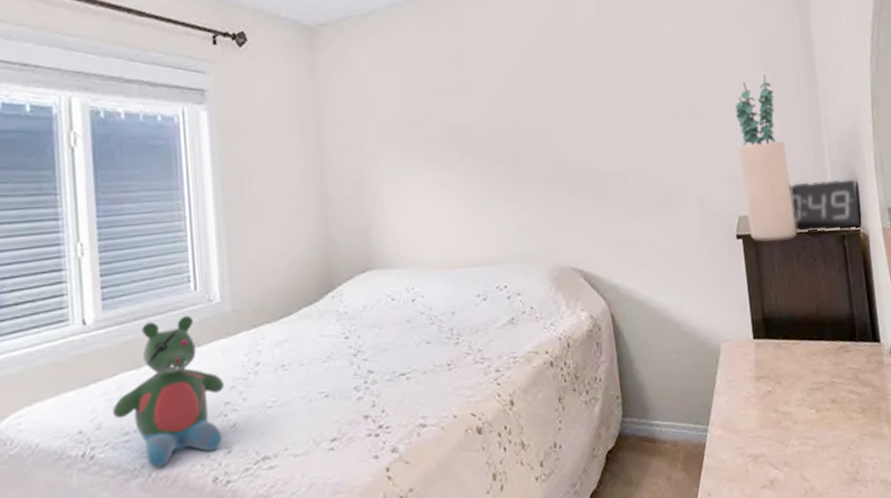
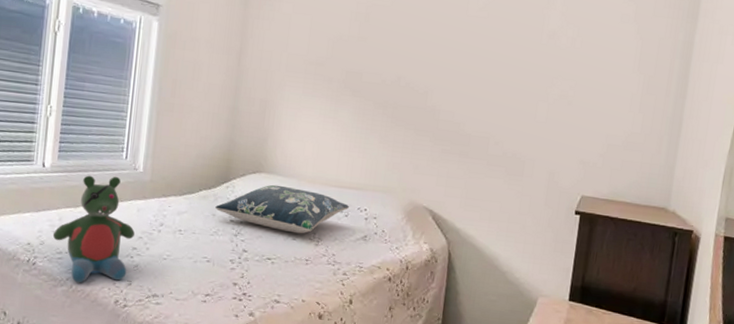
pillow: none [322,278,487,336] -> present [215,184,350,234]
vase: present [735,74,798,242] -> none [588,76,643,226]
alarm clock: present [789,179,863,233] -> none [631,177,700,230]

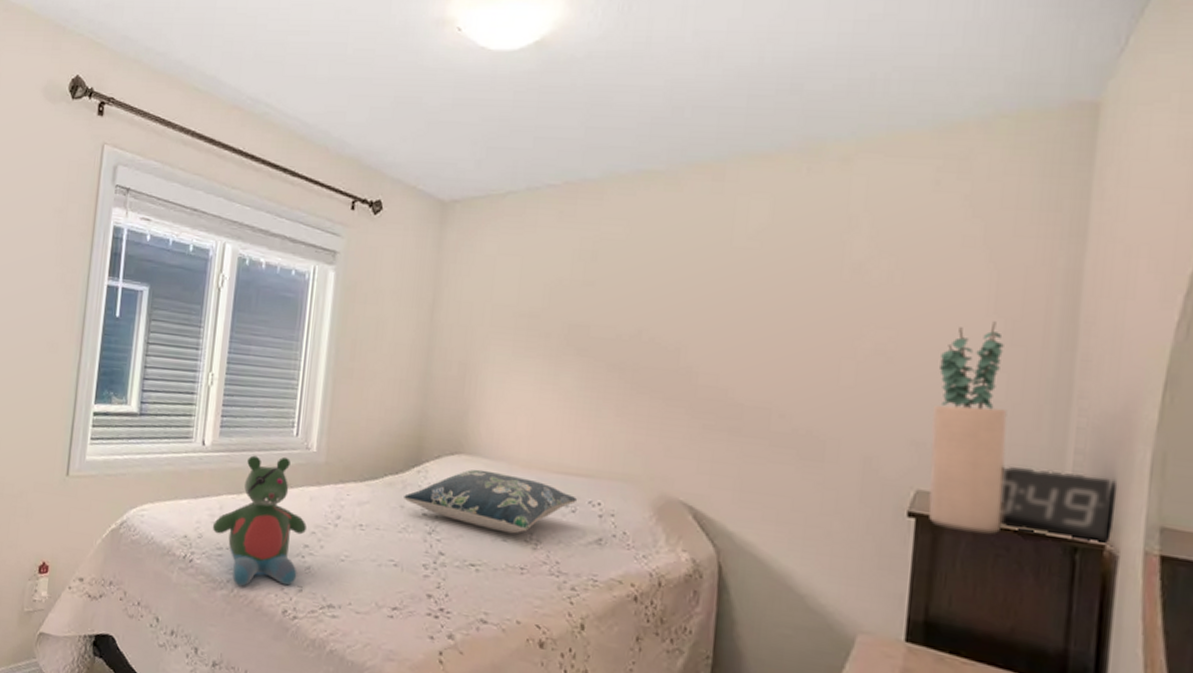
vase: none [588,76,643,226] -> present [928,321,1008,535]
alarm clock: none [631,177,700,230] -> present [999,465,1112,545]

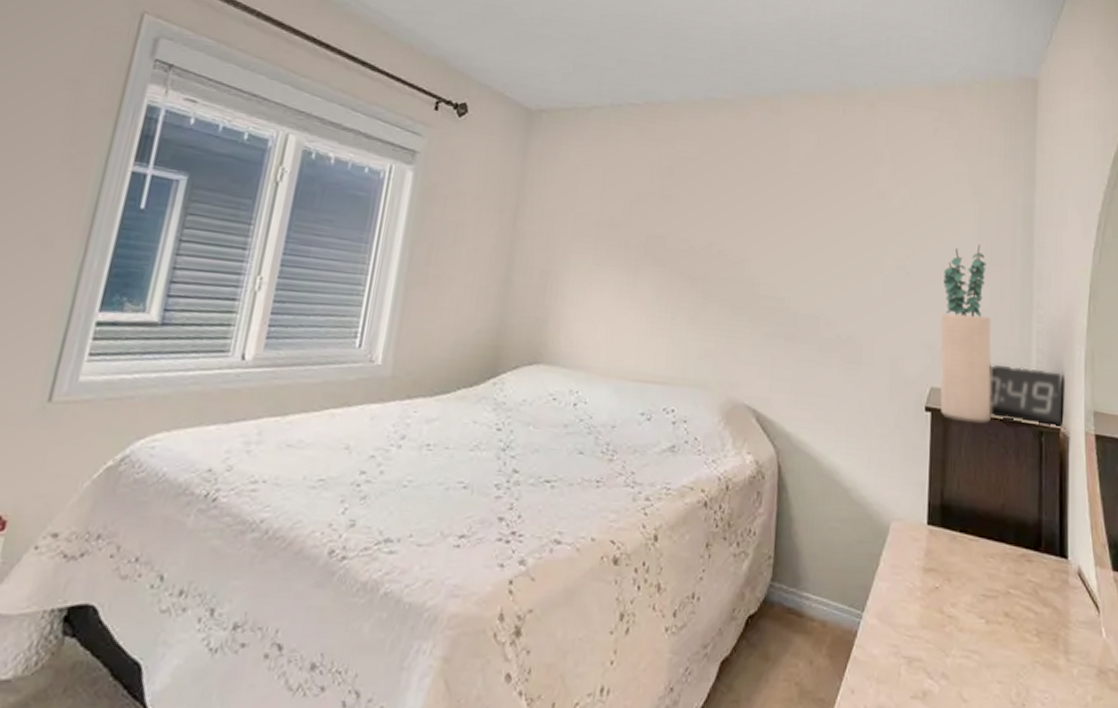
stuffed animal: present [212,455,307,587] -> none [246,370,365,527]
pillow: present [404,469,578,534] -> none [477,379,653,446]

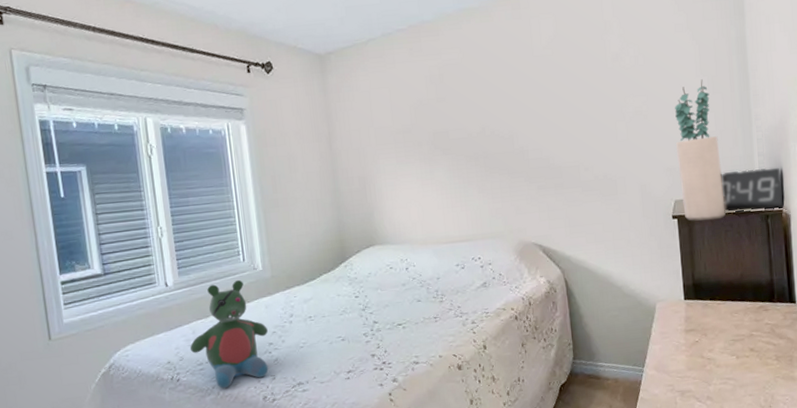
stuffed animal: none [246,370,365,527] -> present [190,279,269,389]

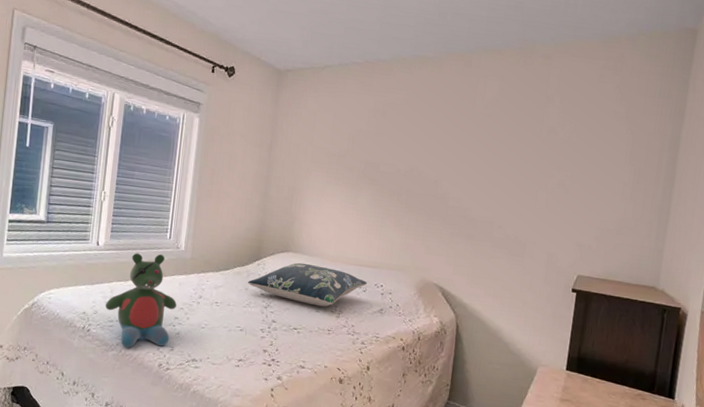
pillow: none [338,252,464,296] -> present [248,262,368,307]
vase: present [675,79,727,221] -> none [584,168,634,303]
alarm clock: present [721,167,785,213] -> none [623,259,687,308]

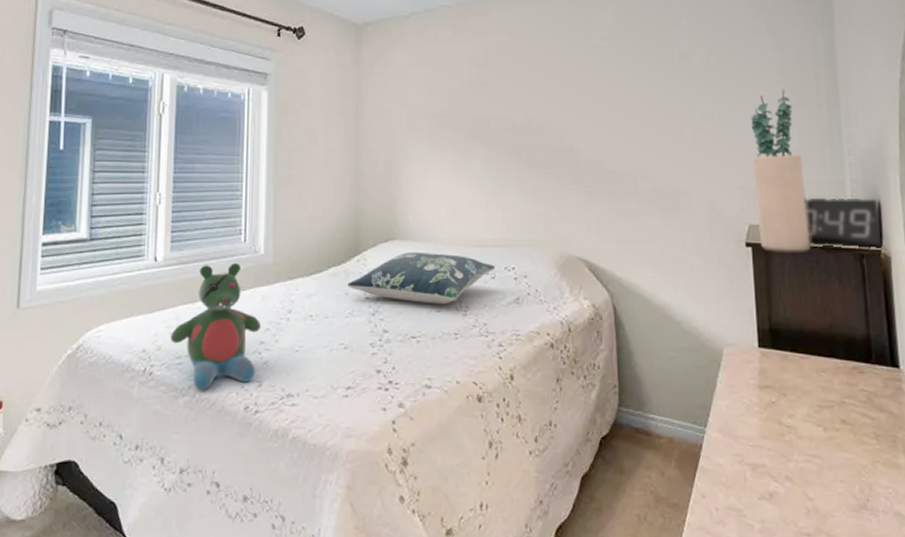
vase: none [584,168,634,303] -> present [751,89,812,253]
alarm clock: none [623,259,687,308] -> present [805,197,884,249]

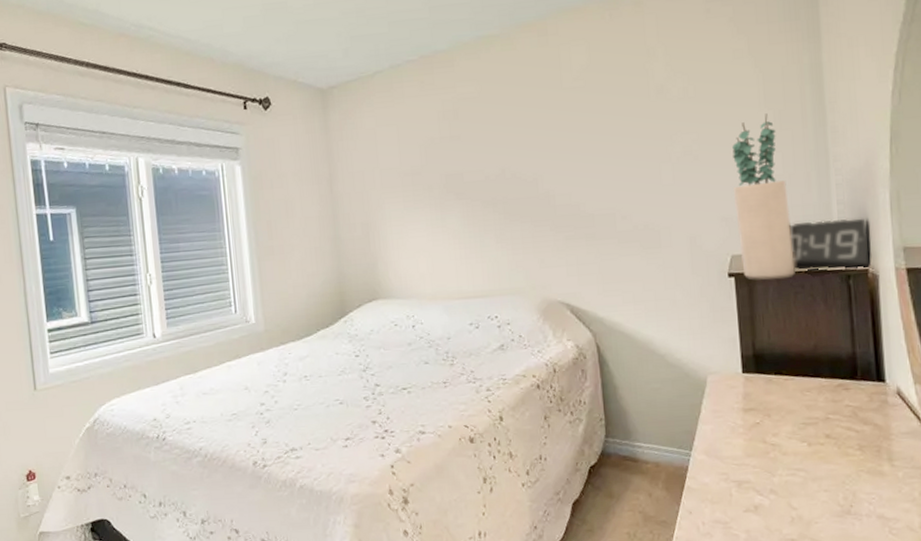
stuffed animal: present [170,262,261,391] -> none [177,332,260,451]
pillow: present [347,252,496,304] -> none [337,308,479,357]

